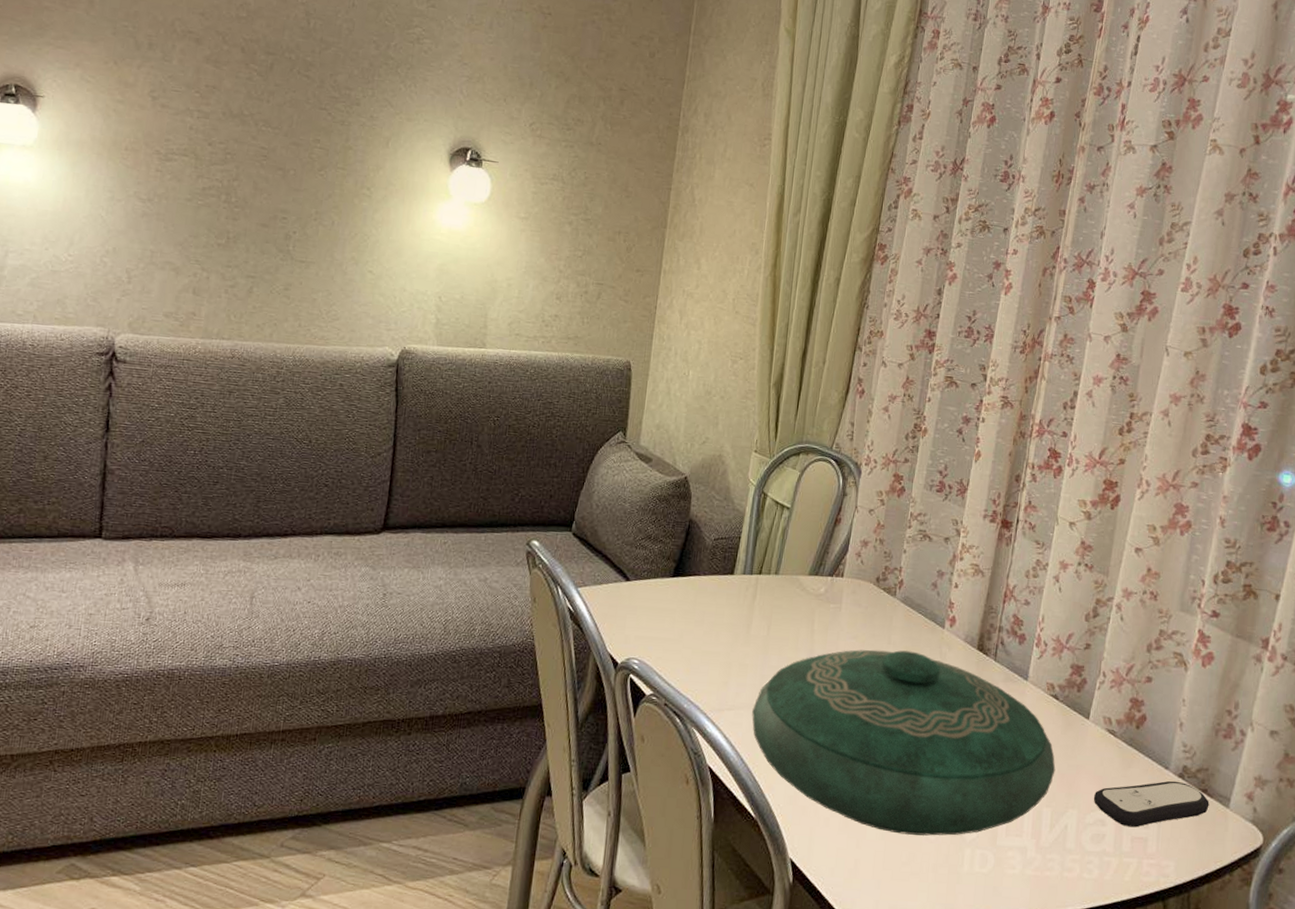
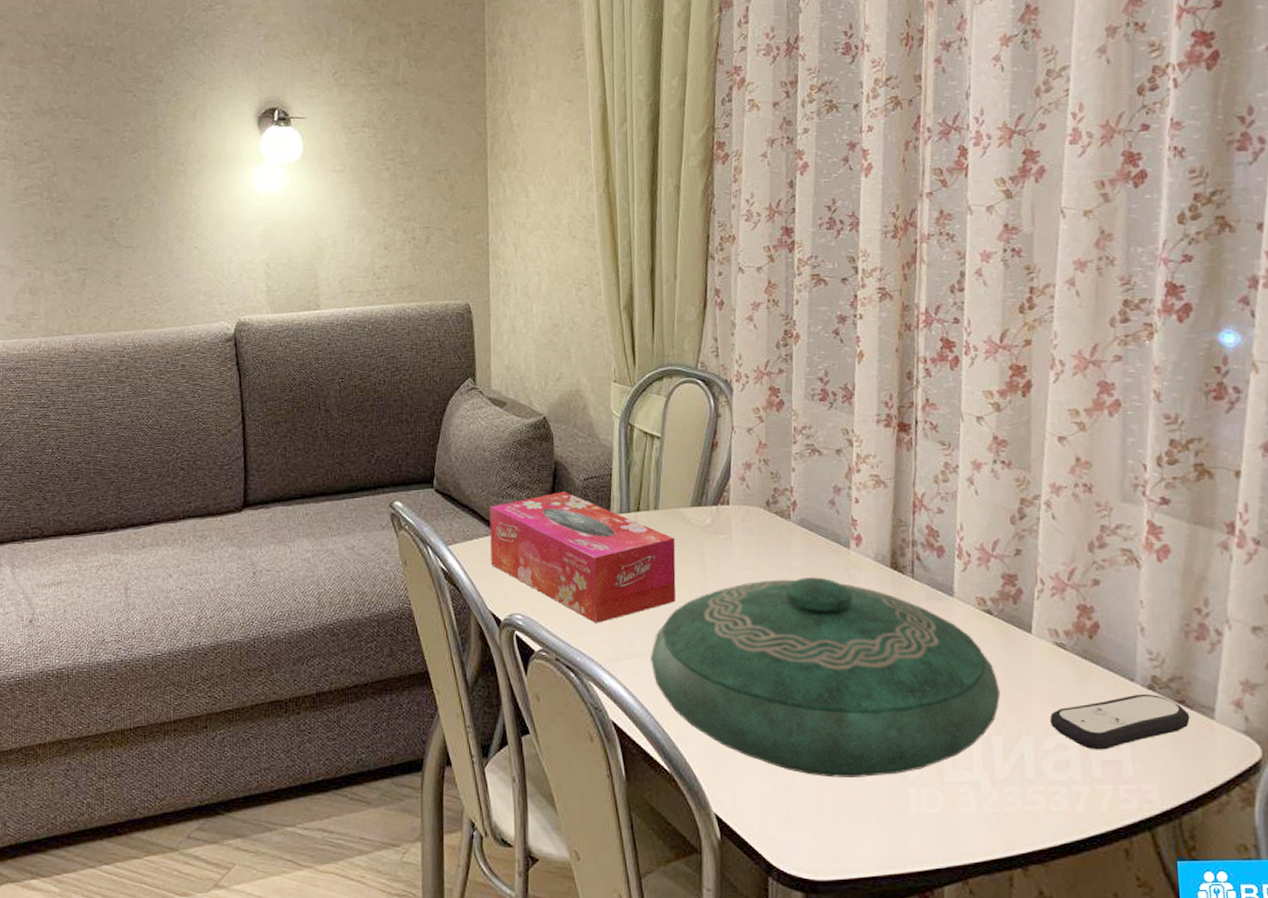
tissue box: none [616,548,790,674] -> present [489,492,676,623]

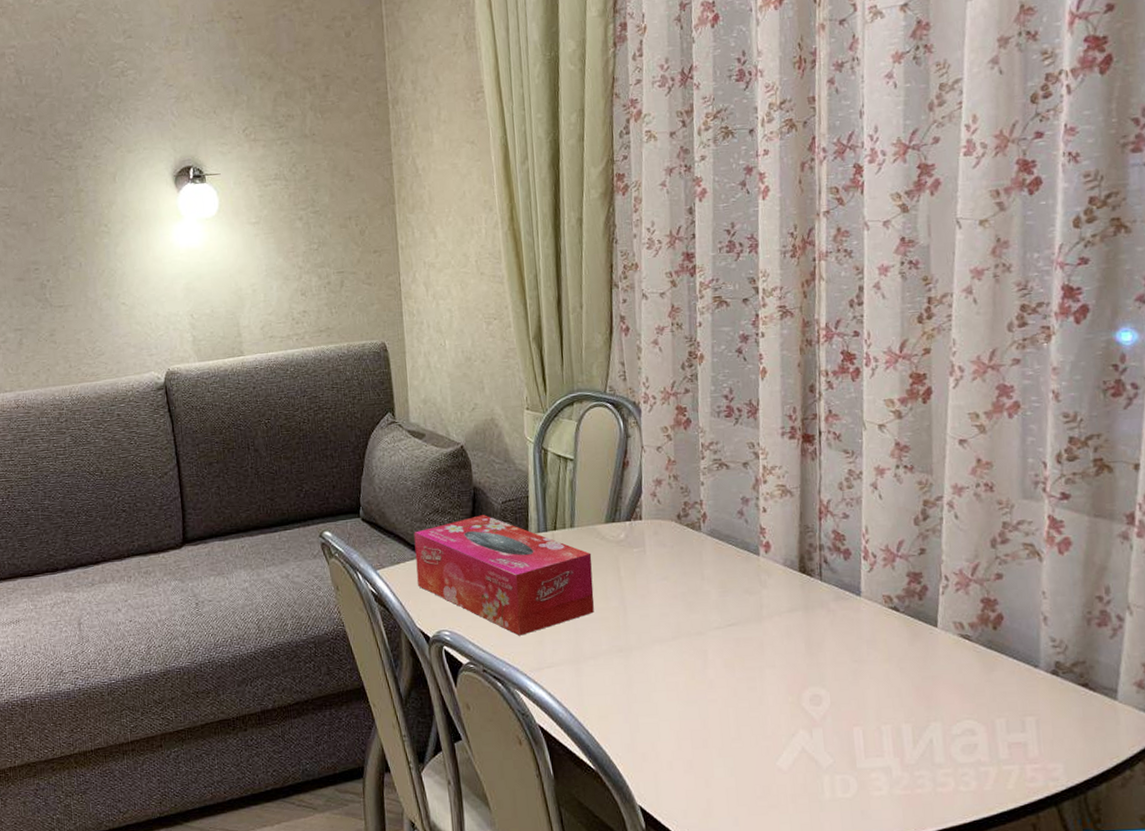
decorative bowl: present [650,577,1001,778] -> none [572,583,909,769]
remote control: present [1049,693,1190,750] -> none [956,678,1093,733]

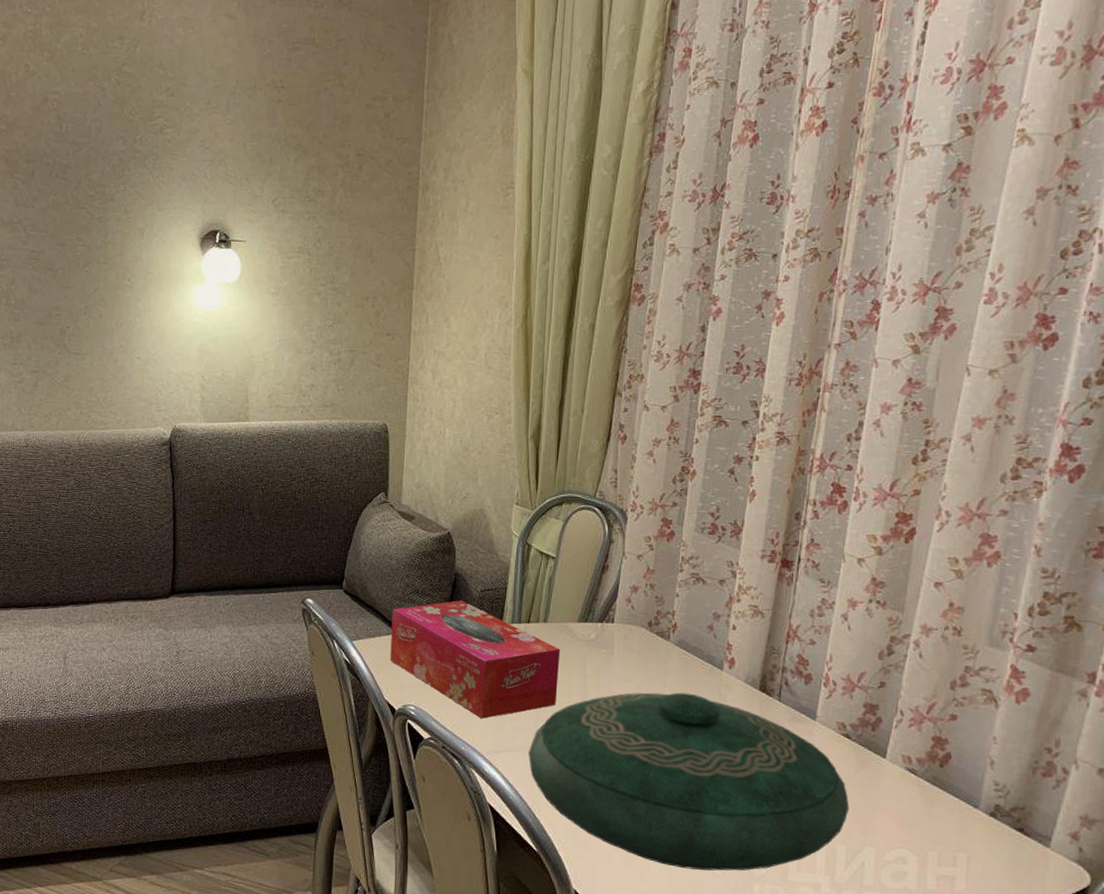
decorative bowl: none [572,583,909,769] -> present [528,692,850,871]

